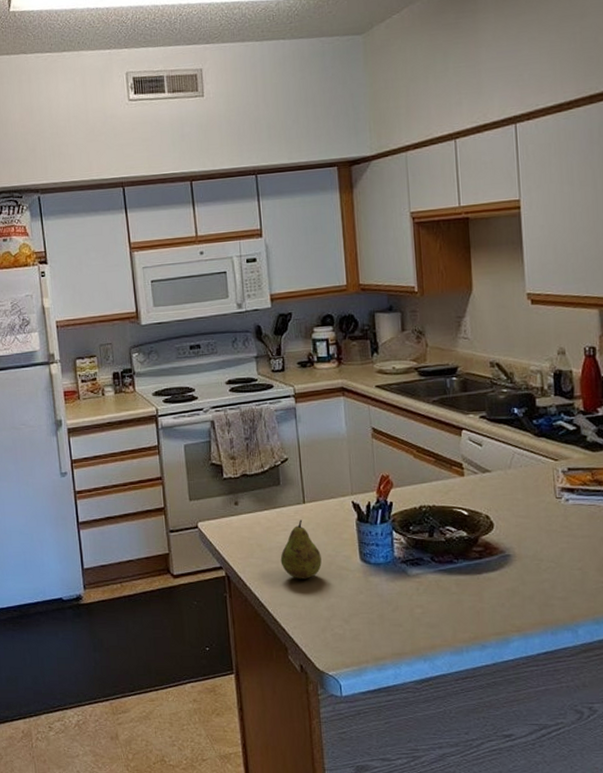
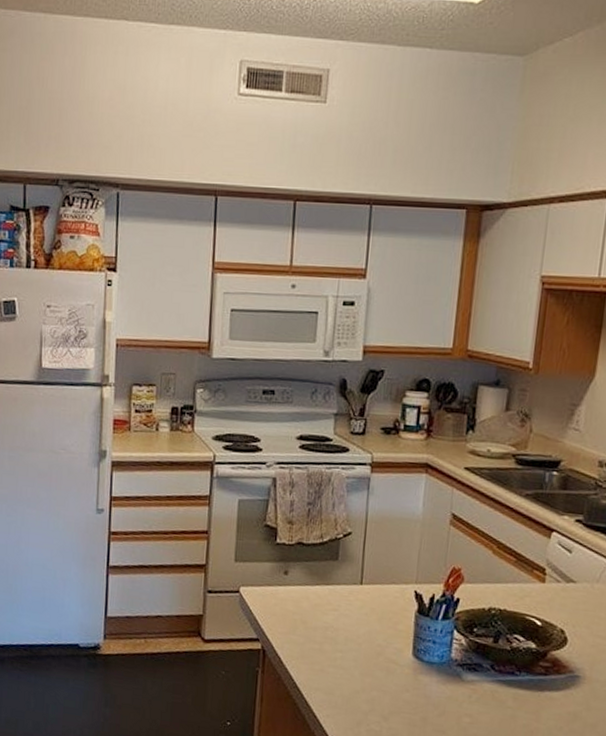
fruit: present [280,519,322,579] -> none [324,601,370,667]

